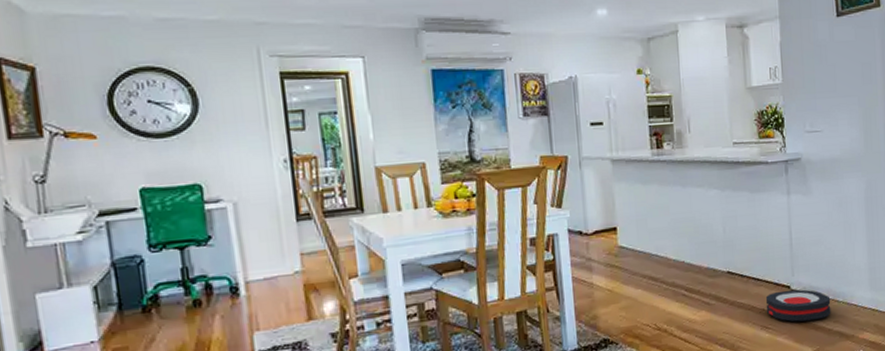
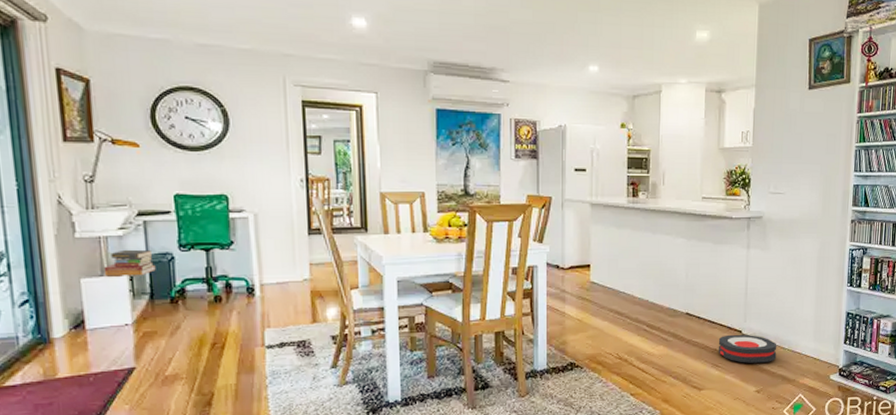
books: none [62,254,123,289] -> present [103,249,156,277]

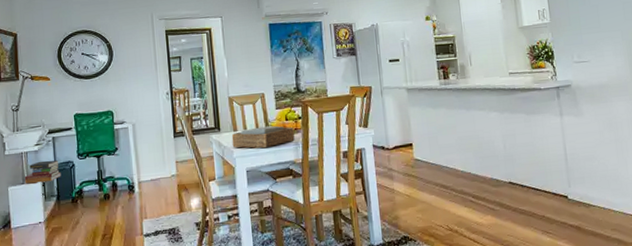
napkin holder: none [381,231,457,257] -> present [231,125,295,149]
robot vacuum: present [718,334,777,363] -> none [545,199,609,229]

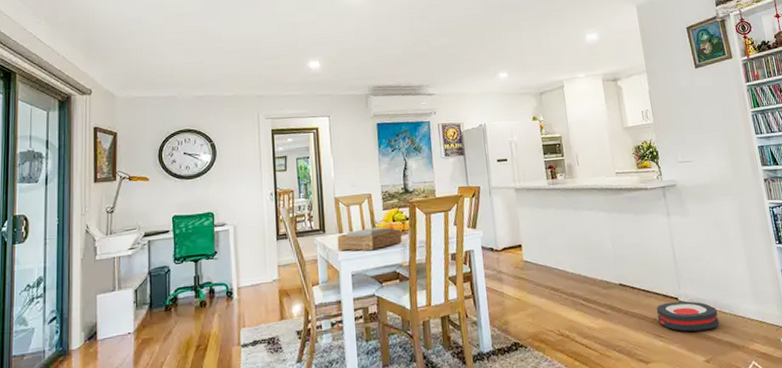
books: present [24,160,61,184] -> none [115,265,155,291]
robot vacuum: none [545,199,609,229] -> present [656,301,720,332]

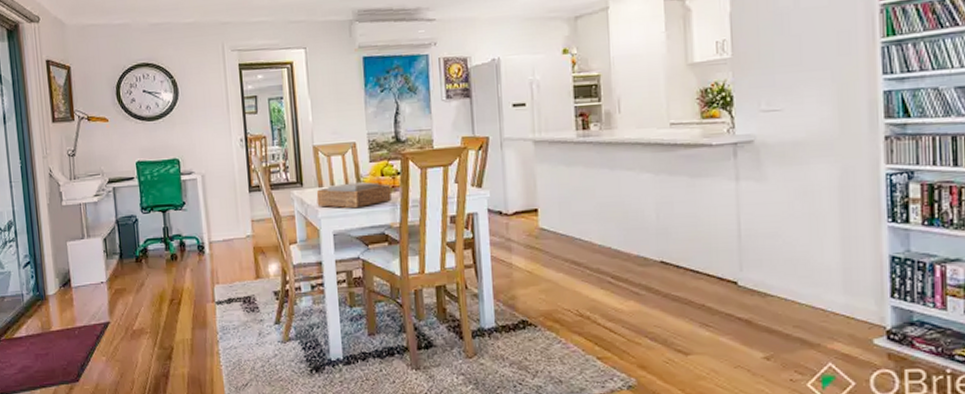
robot vacuum: present [656,301,720,332] -> none [706,286,790,322]

